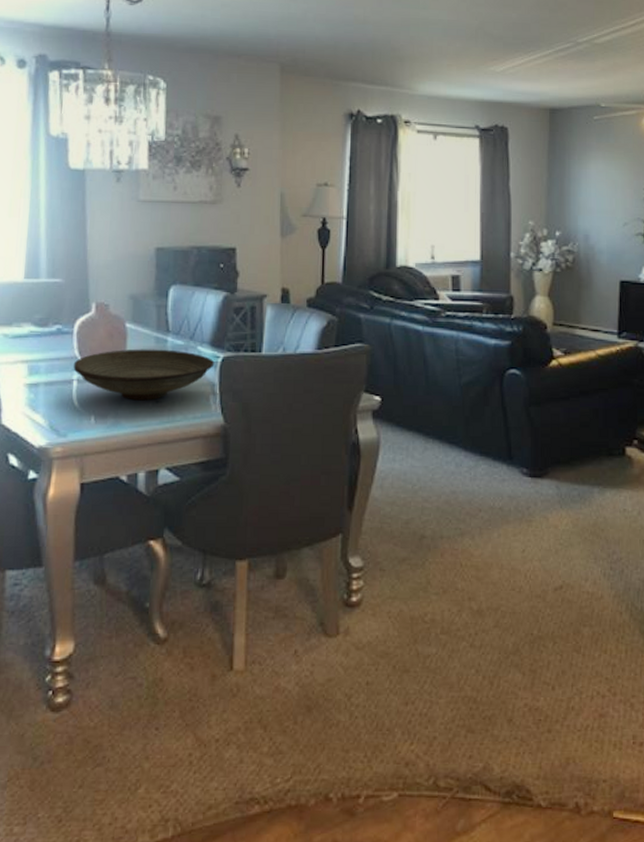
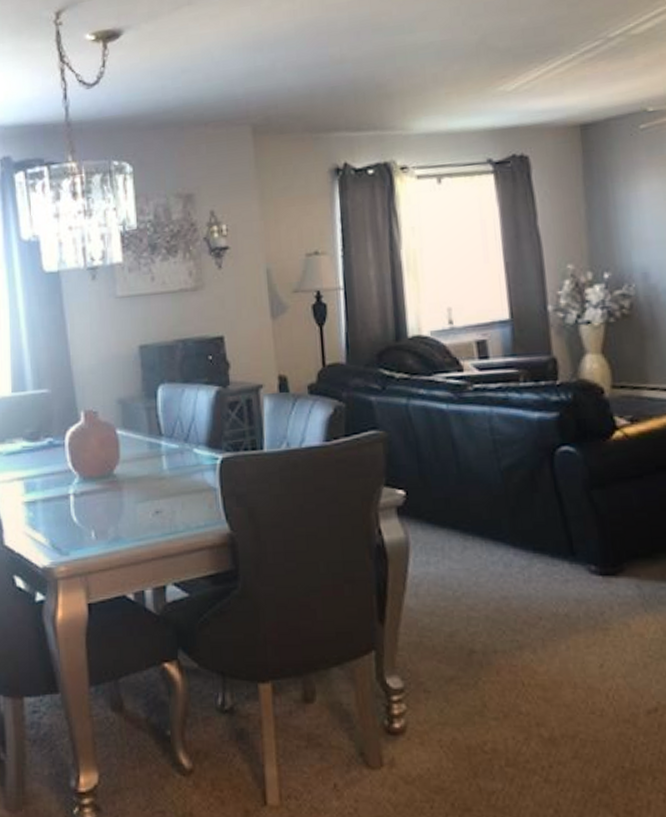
decorative bowl: present [73,349,215,401] -> none [68,454,214,513]

